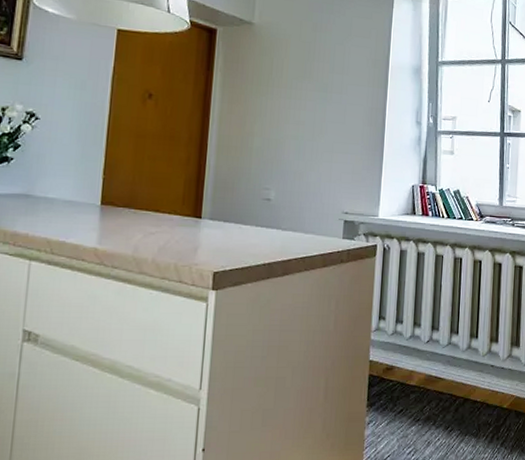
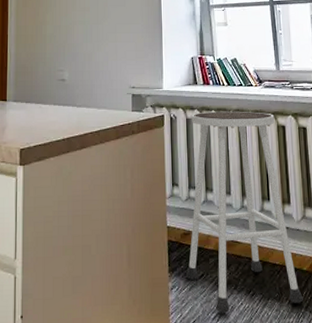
stool: none [384,244,500,448] -> present [185,111,303,313]

